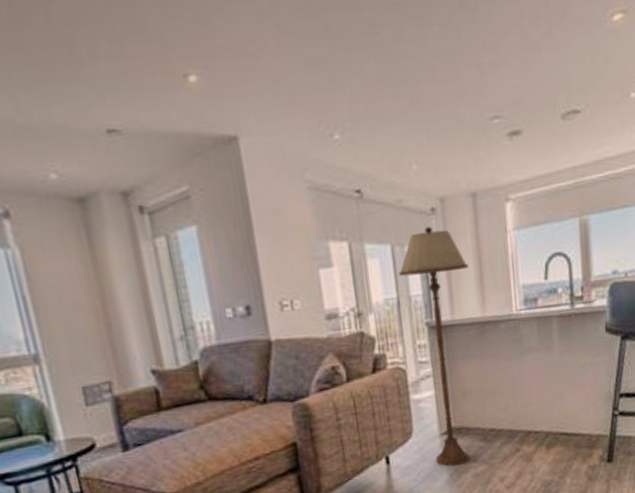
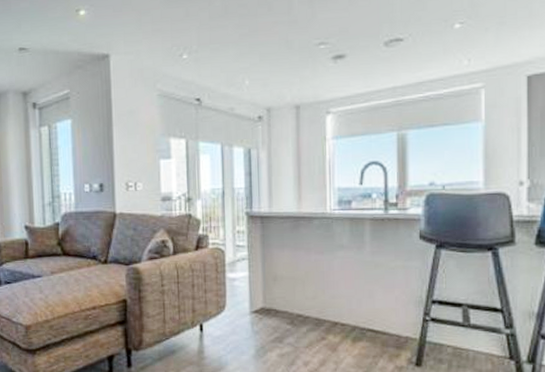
floor lamp: present [399,227,470,467] -> none [226,132,288,343]

